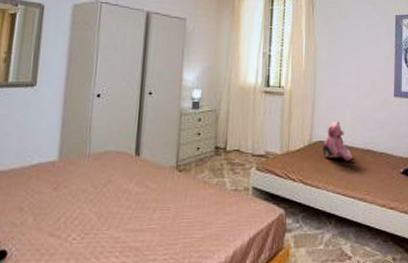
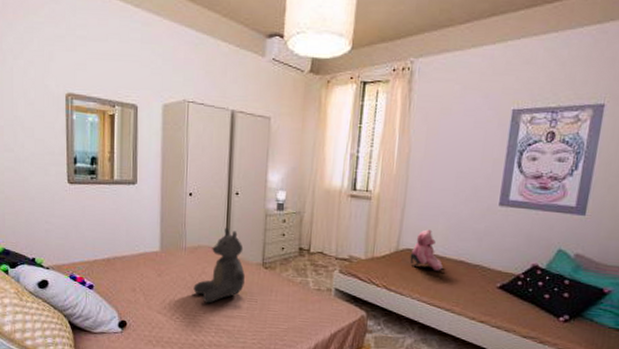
teddy bear: none [96,129,157,217] -> present [193,227,245,304]

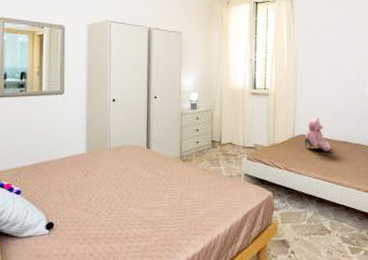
teddy bear: present [193,227,245,304] -> none [118,127,165,198]

